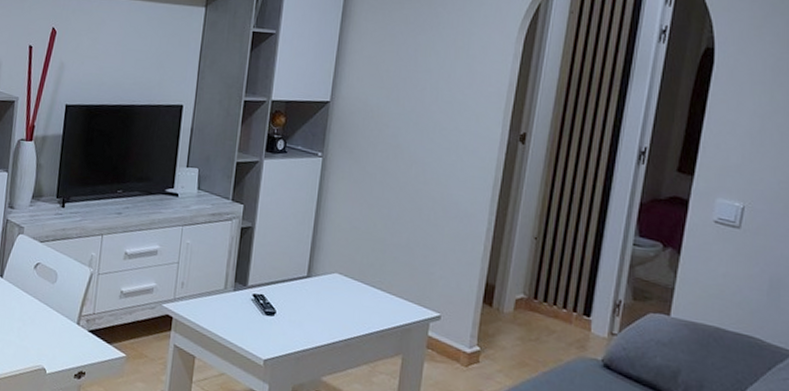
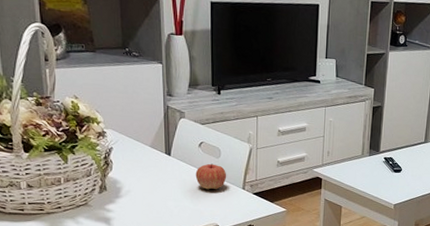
apple: none [26,289,62,322] -> present [195,163,227,190]

